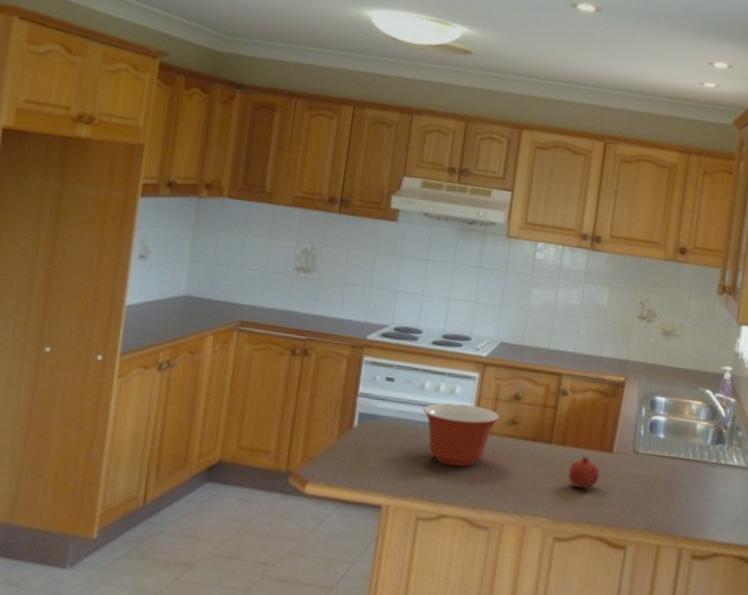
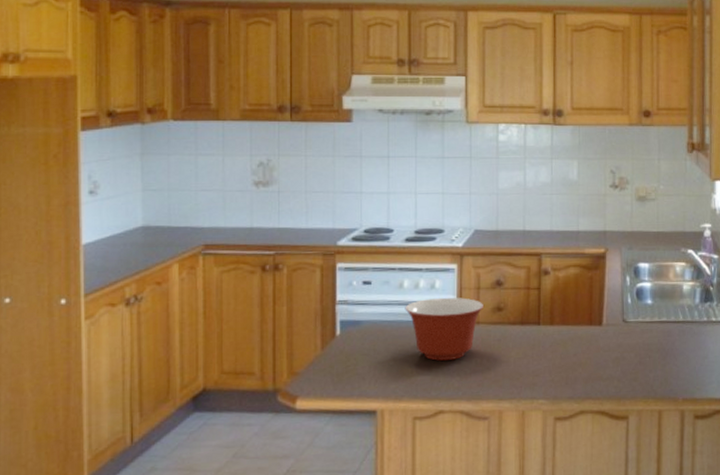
fruit: present [568,455,601,489] -> none [560,331,593,365]

